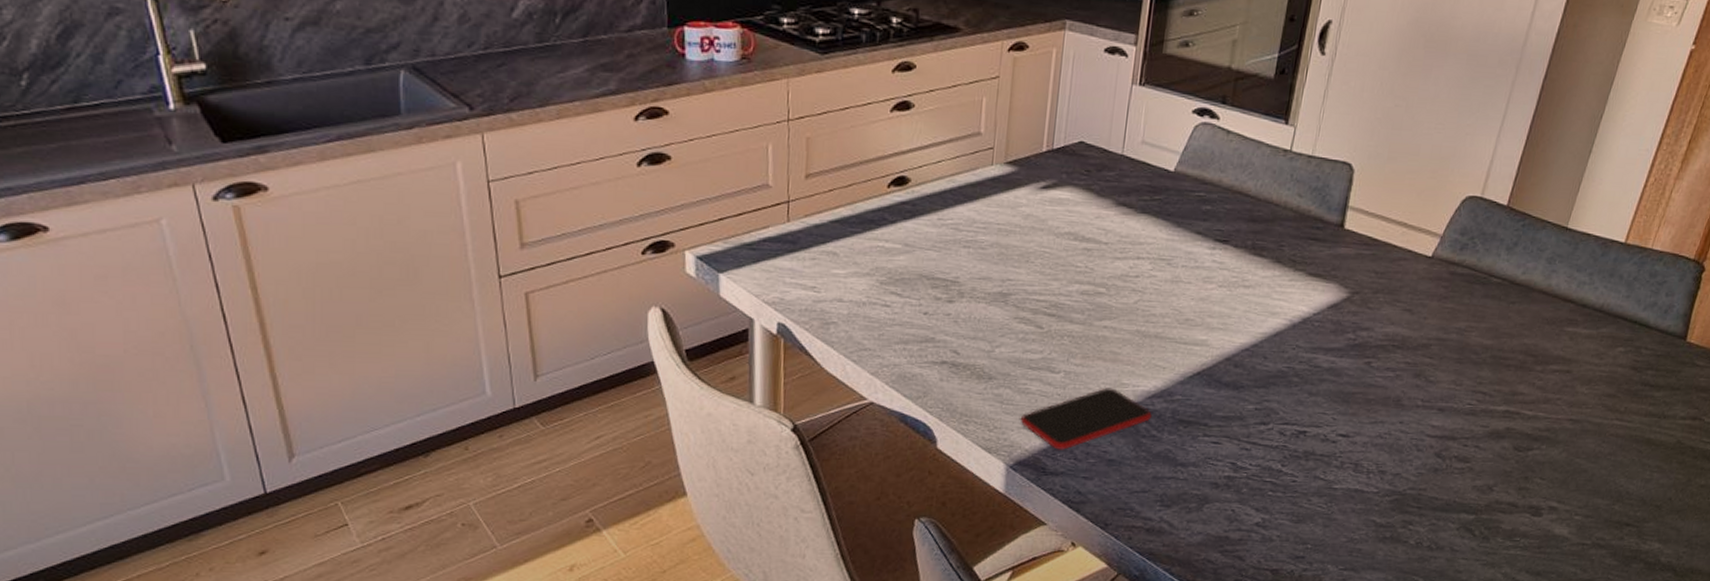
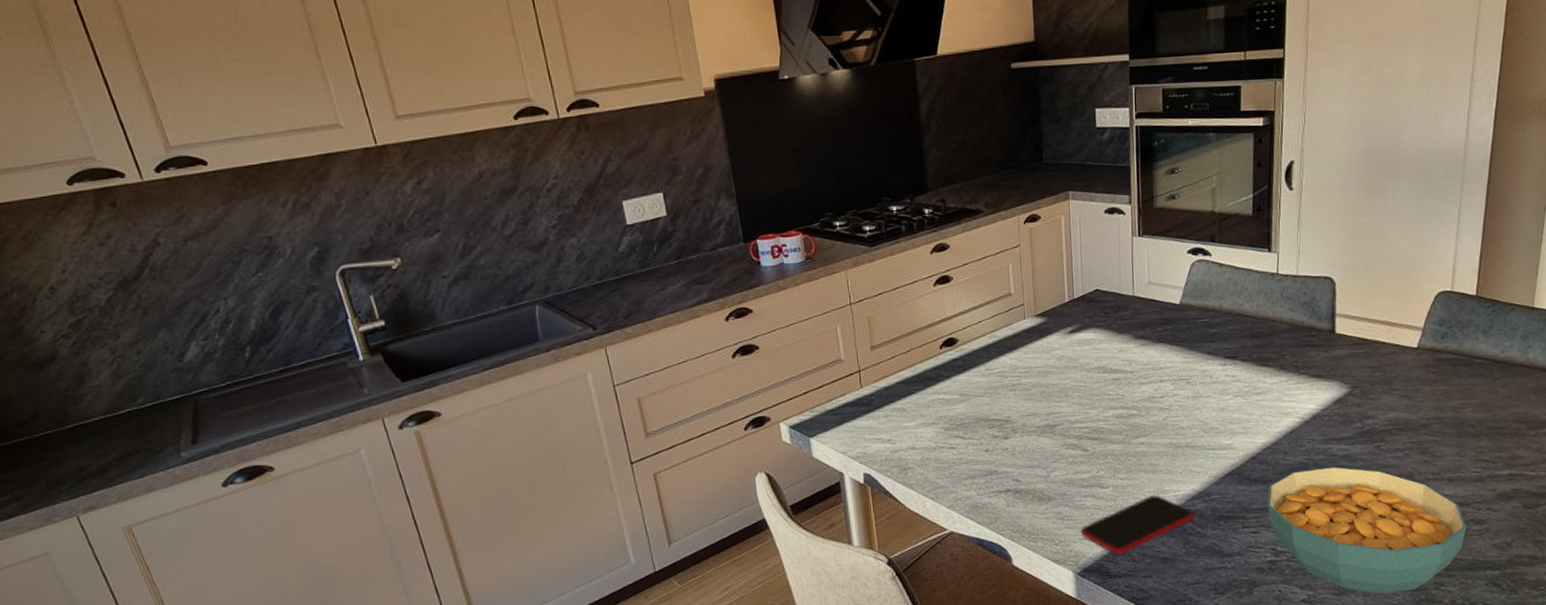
cereal bowl: none [1234,379,1449,526] -> present [1267,467,1466,594]

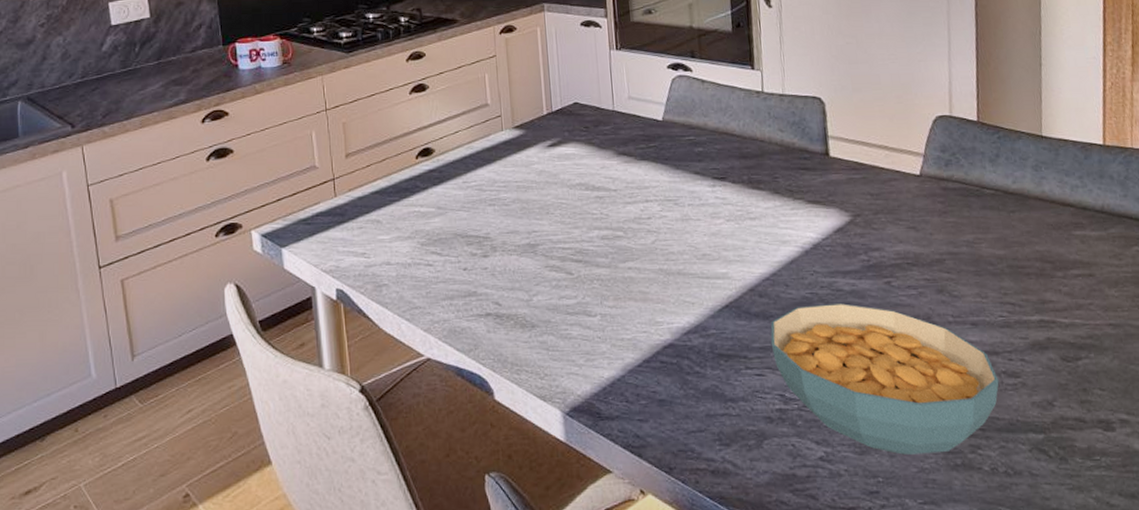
smartphone: present [1081,495,1195,555] -> none [568,327,692,393]

